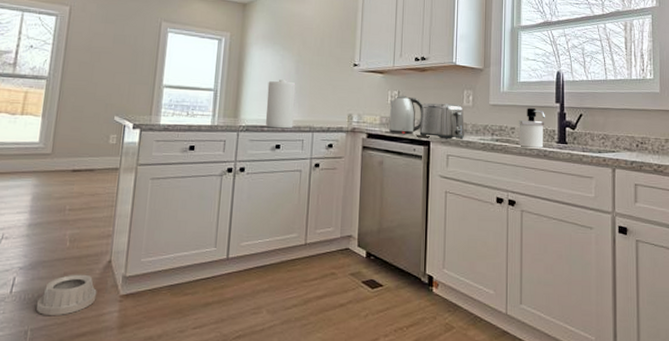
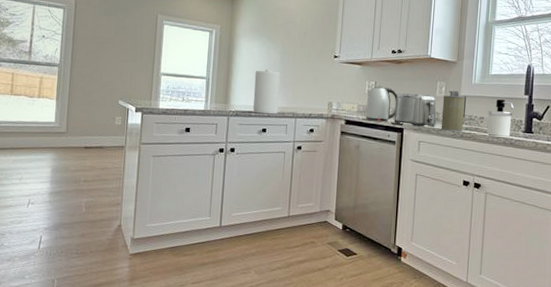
pet bowl: present [35,274,97,317] -> none [60,235,110,269]
canister: none [470,99,496,144] -> present [441,90,467,132]

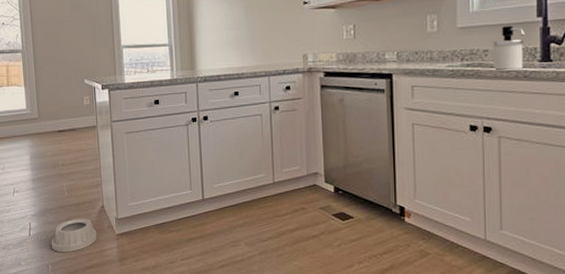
pet bowl: none [60,235,110,269] -> present [51,218,97,253]
paper towel holder: present [253,69,281,115] -> none [219,27,249,76]
kettle: present [366,85,399,123] -> none [345,28,383,70]
toaster: present [393,92,437,128] -> none [379,31,431,70]
canister: present [441,90,467,132] -> none [435,23,466,71]

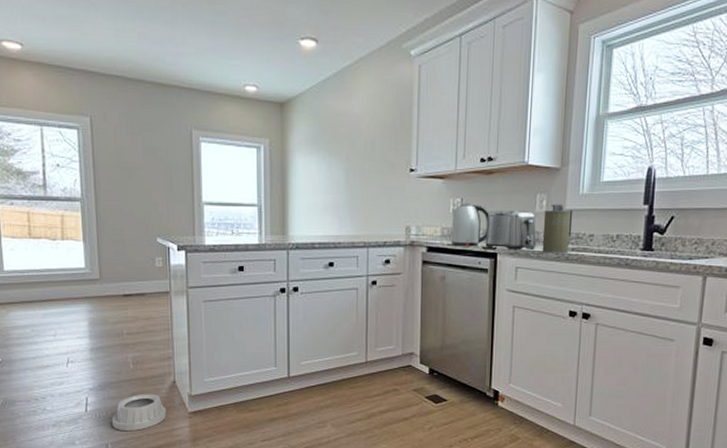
kettle: none [345,28,383,70] -> present [451,202,490,247]
toaster: none [379,31,431,70] -> present [485,210,537,251]
canister: none [435,23,466,71] -> present [542,204,573,254]
soap dispenser: present [493,26,525,70] -> none [597,212,630,256]

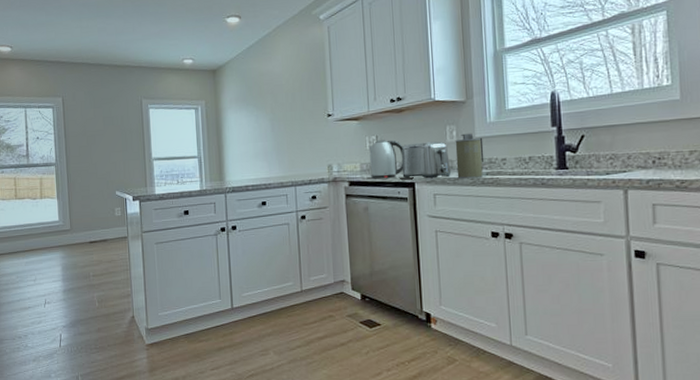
pet bowl: present [111,393,167,432] -> none [81,328,127,364]

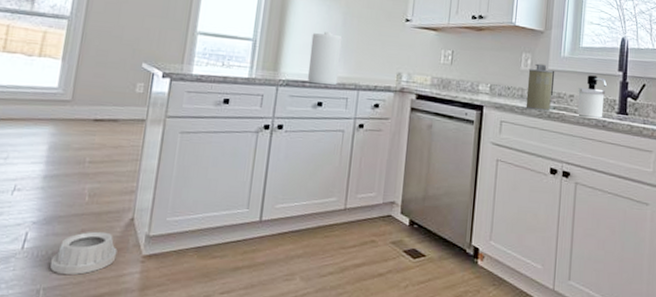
pet bowl: none [81,328,127,364] -> present [49,231,118,276]
paper towel holder: none [246,139,276,187] -> present [307,32,343,86]
kettle: present [368,139,404,180] -> none [440,55,479,98]
toaster: present [402,141,452,179] -> none [472,64,521,106]
soap dispenser: none [510,135,541,178] -> present [577,75,607,118]

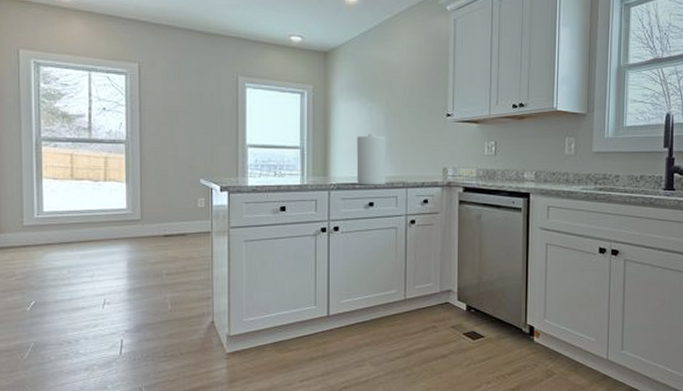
pet bowl: present [49,231,118,276] -> none [146,335,204,374]
canister: present [525,63,555,112] -> none [571,147,600,193]
soap dispenser: present [577,75,607,118] -> none [623,154,652,195]

